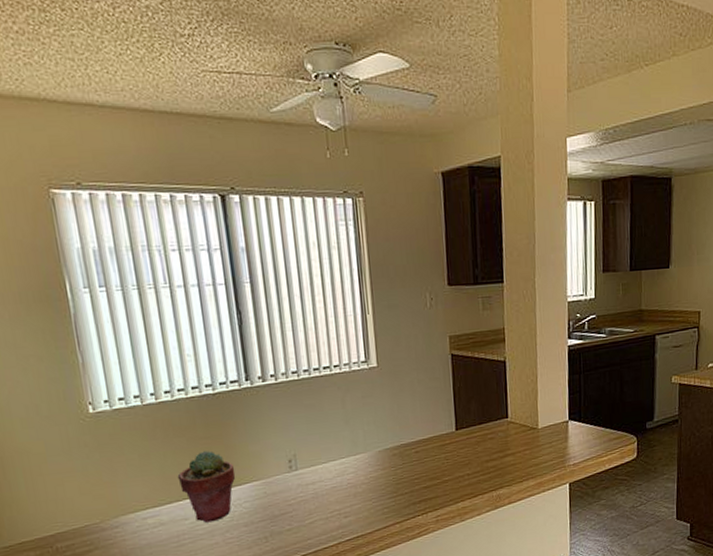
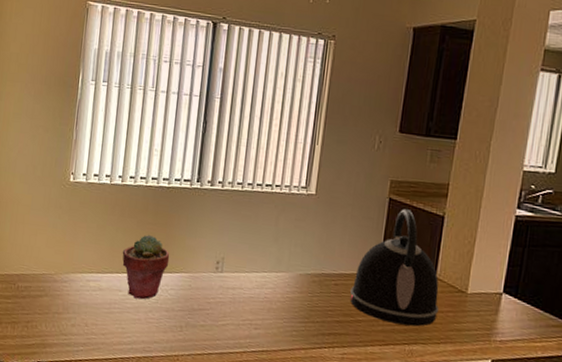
kettle: none [432,361,517,475] -> present [350,209,440,327]

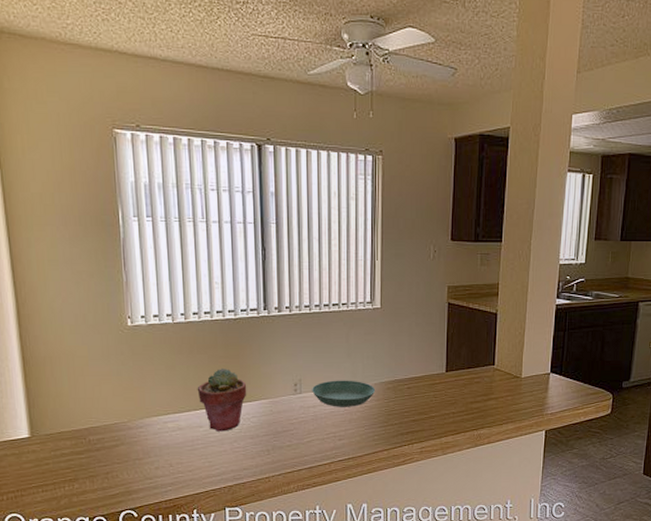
saucer: none [233,263,300,296] -> present [312,380,376,407]
kettle: present [350,209,440,327] -> none [422,311,500,414]

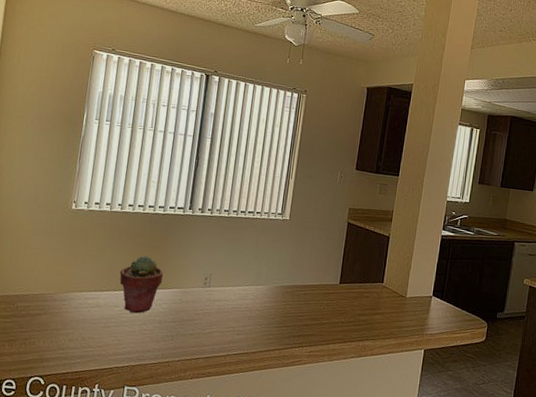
saucer: present [312,380,376,407] -> none [219,278,276,306]

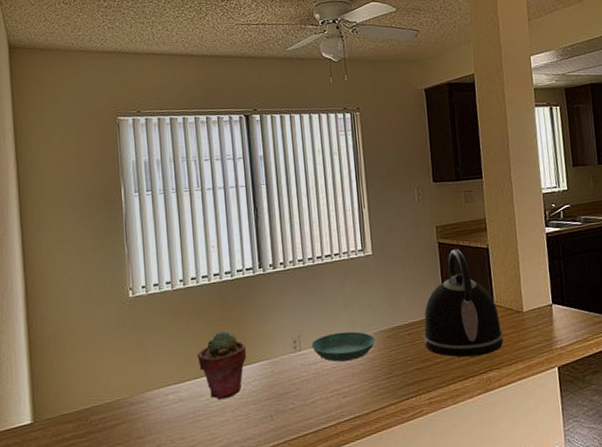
saucer: none [219,278,276,306] -> present [311,331,376,362]
kettle: none [316,231,386,326] -> present [423,249,504,358]

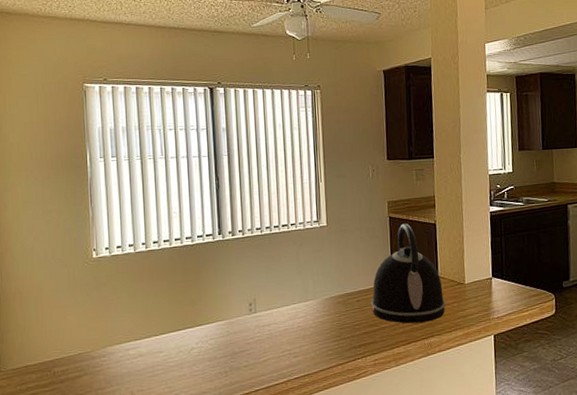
potted succulent: present [197,331,247,400] -> none [157,293,205,356]
saucer: present [311,331,376,362] -> none [266,296,327,325]

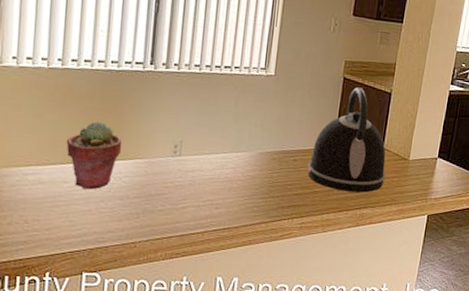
potted succulent: none [157,293,205,356] -> present [66,121,122,190]

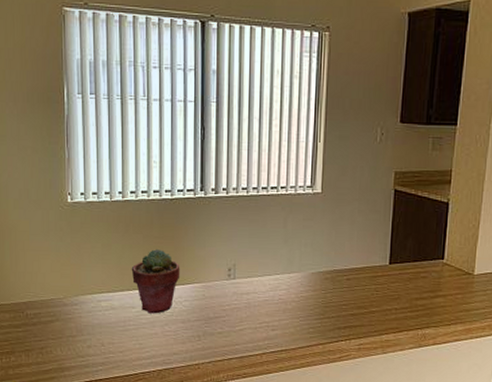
kettle: present [307,87,386,193] -> none [362,199,449,311]

